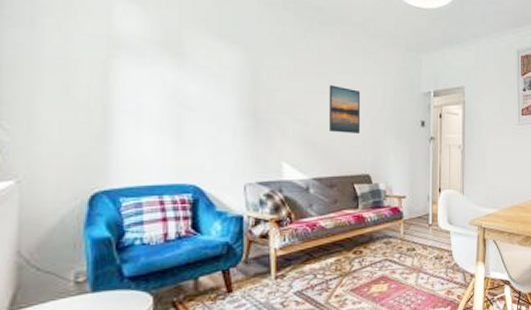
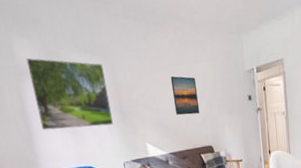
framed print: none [128,29,241,132] -> present [26,57,113,131]

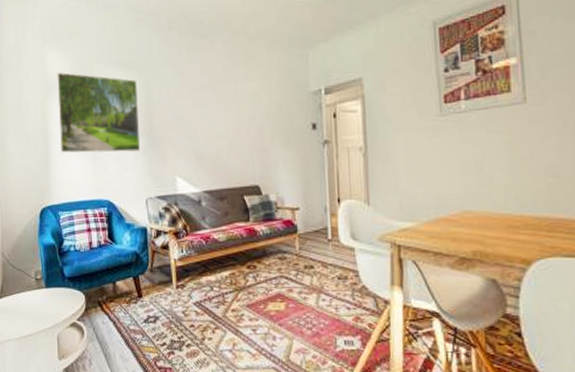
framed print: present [170,76,200,115] -> none [213,96,247,144]

